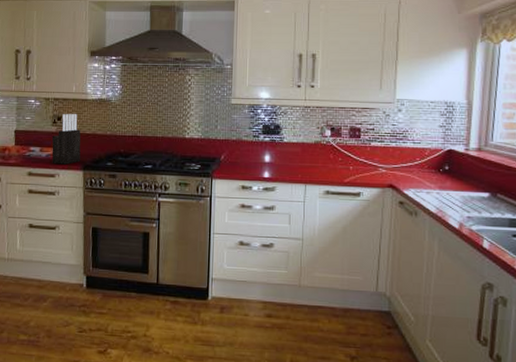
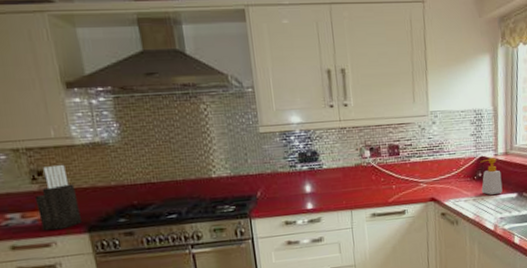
soap bottle: none [447,152,473,191] -> present [480,158,503,195]

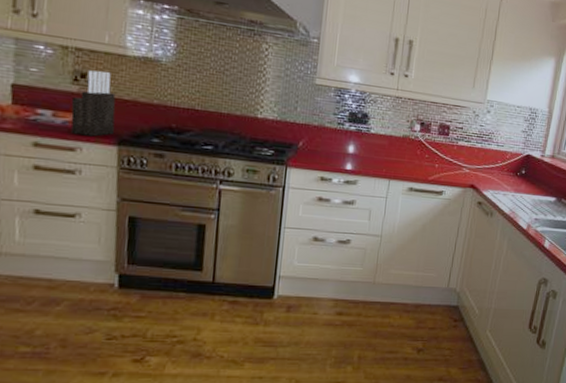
soap bottle: present [480,158,503,195] -> none [522,158,545,195]

